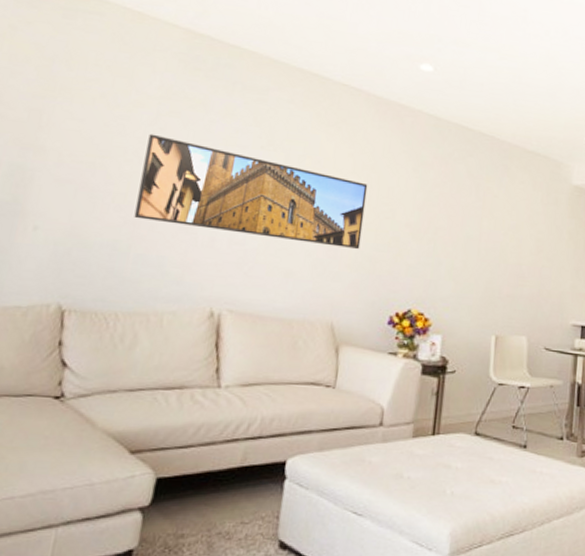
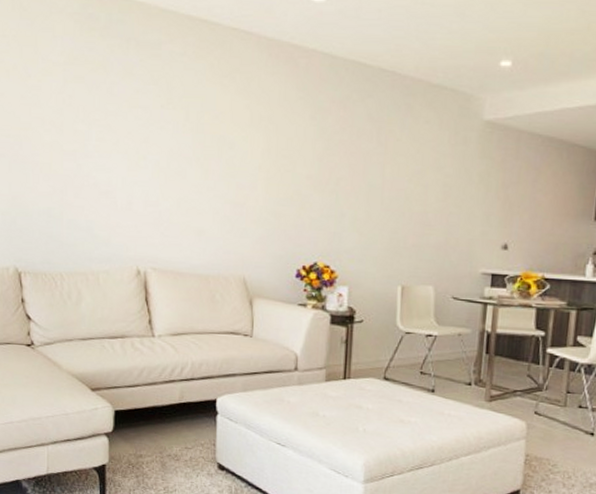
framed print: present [134,133,368,250] -> none [60,102,267,206]

